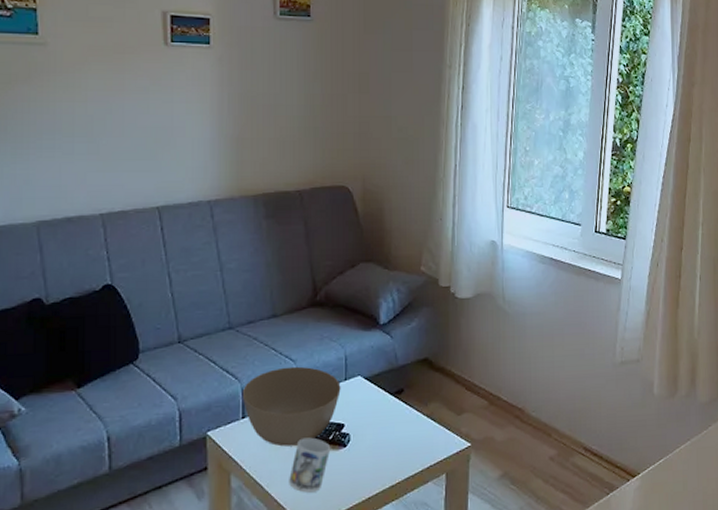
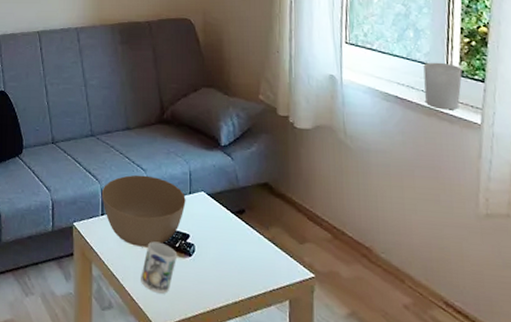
candle holder: none [576,222,608,268] -> present [423,62,463,110]

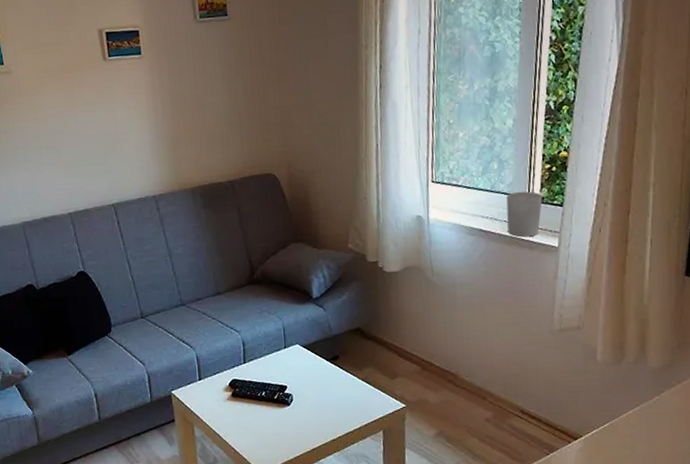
bowl: present [101,174,186,247] -> none [196,336,282,404]
mug: present [141,241,178,294] -> none [242,397,277,443]

